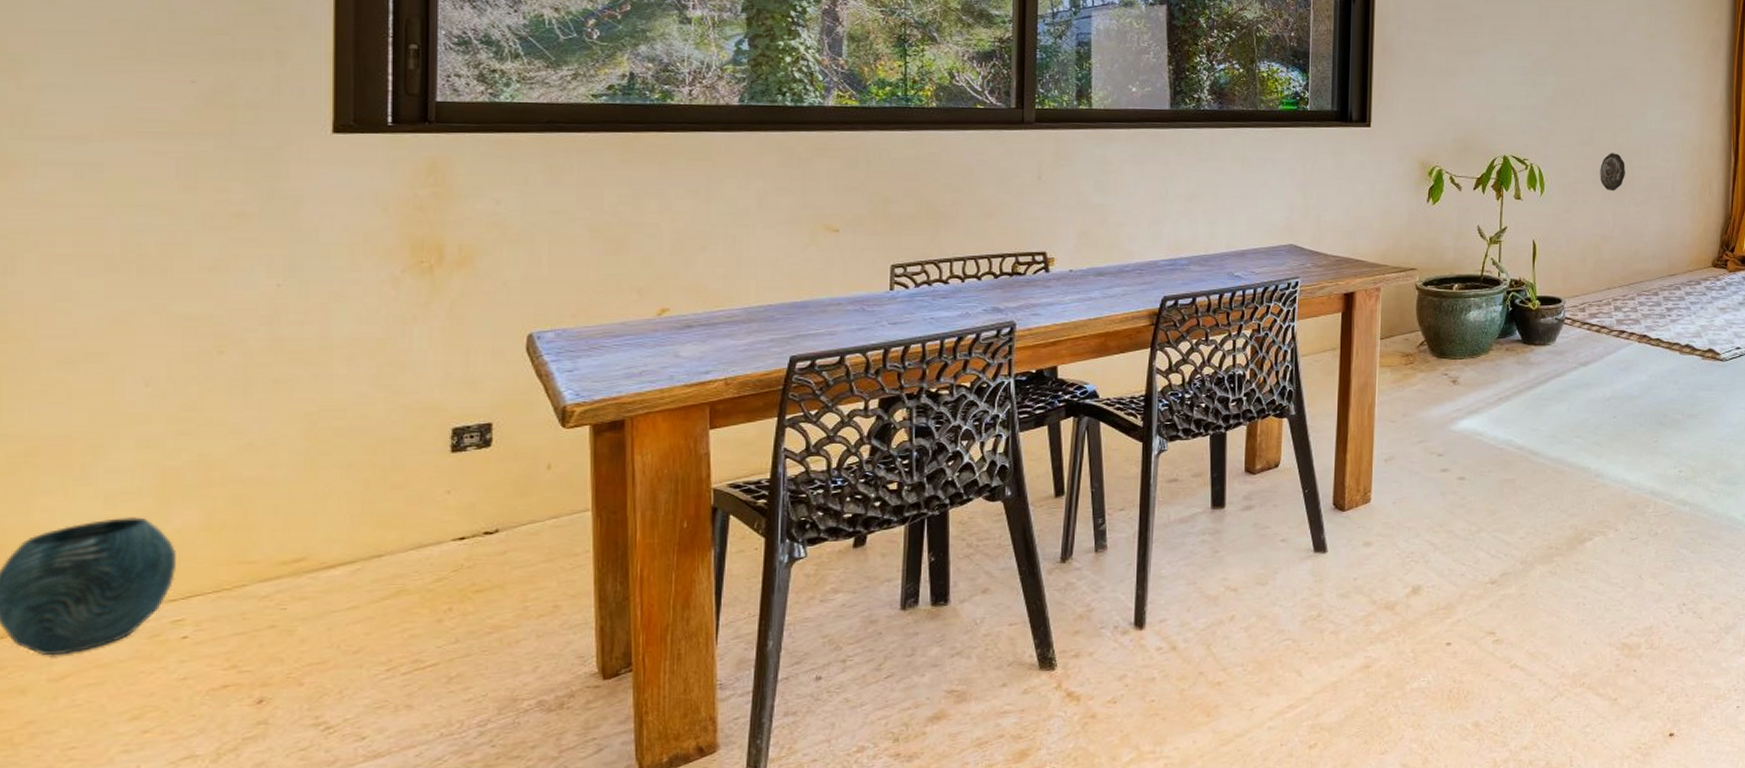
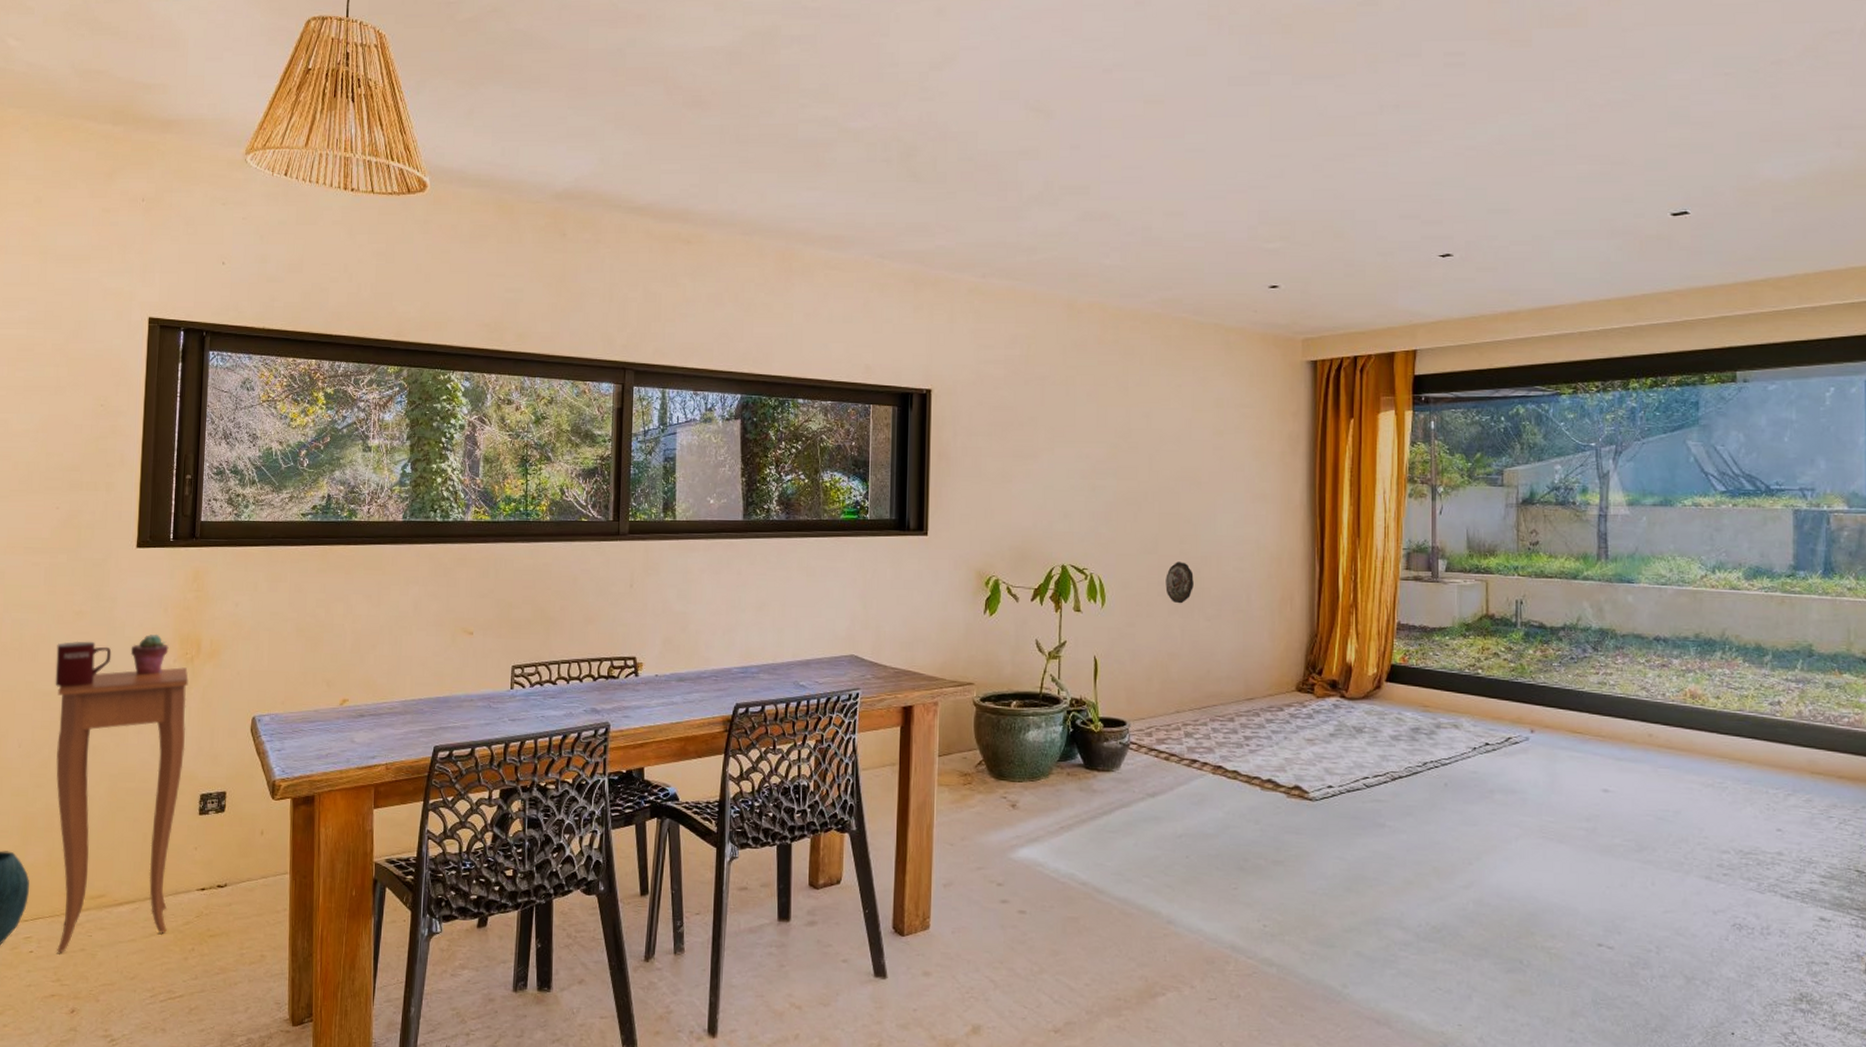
mug: none [204,250,298,309] -> present [55,641,112,687]
side table: none [209,279,426,635] -> present [56,667,189,953]
potted succulent: none [330,239,392,290] -> present [130,634,169,676]

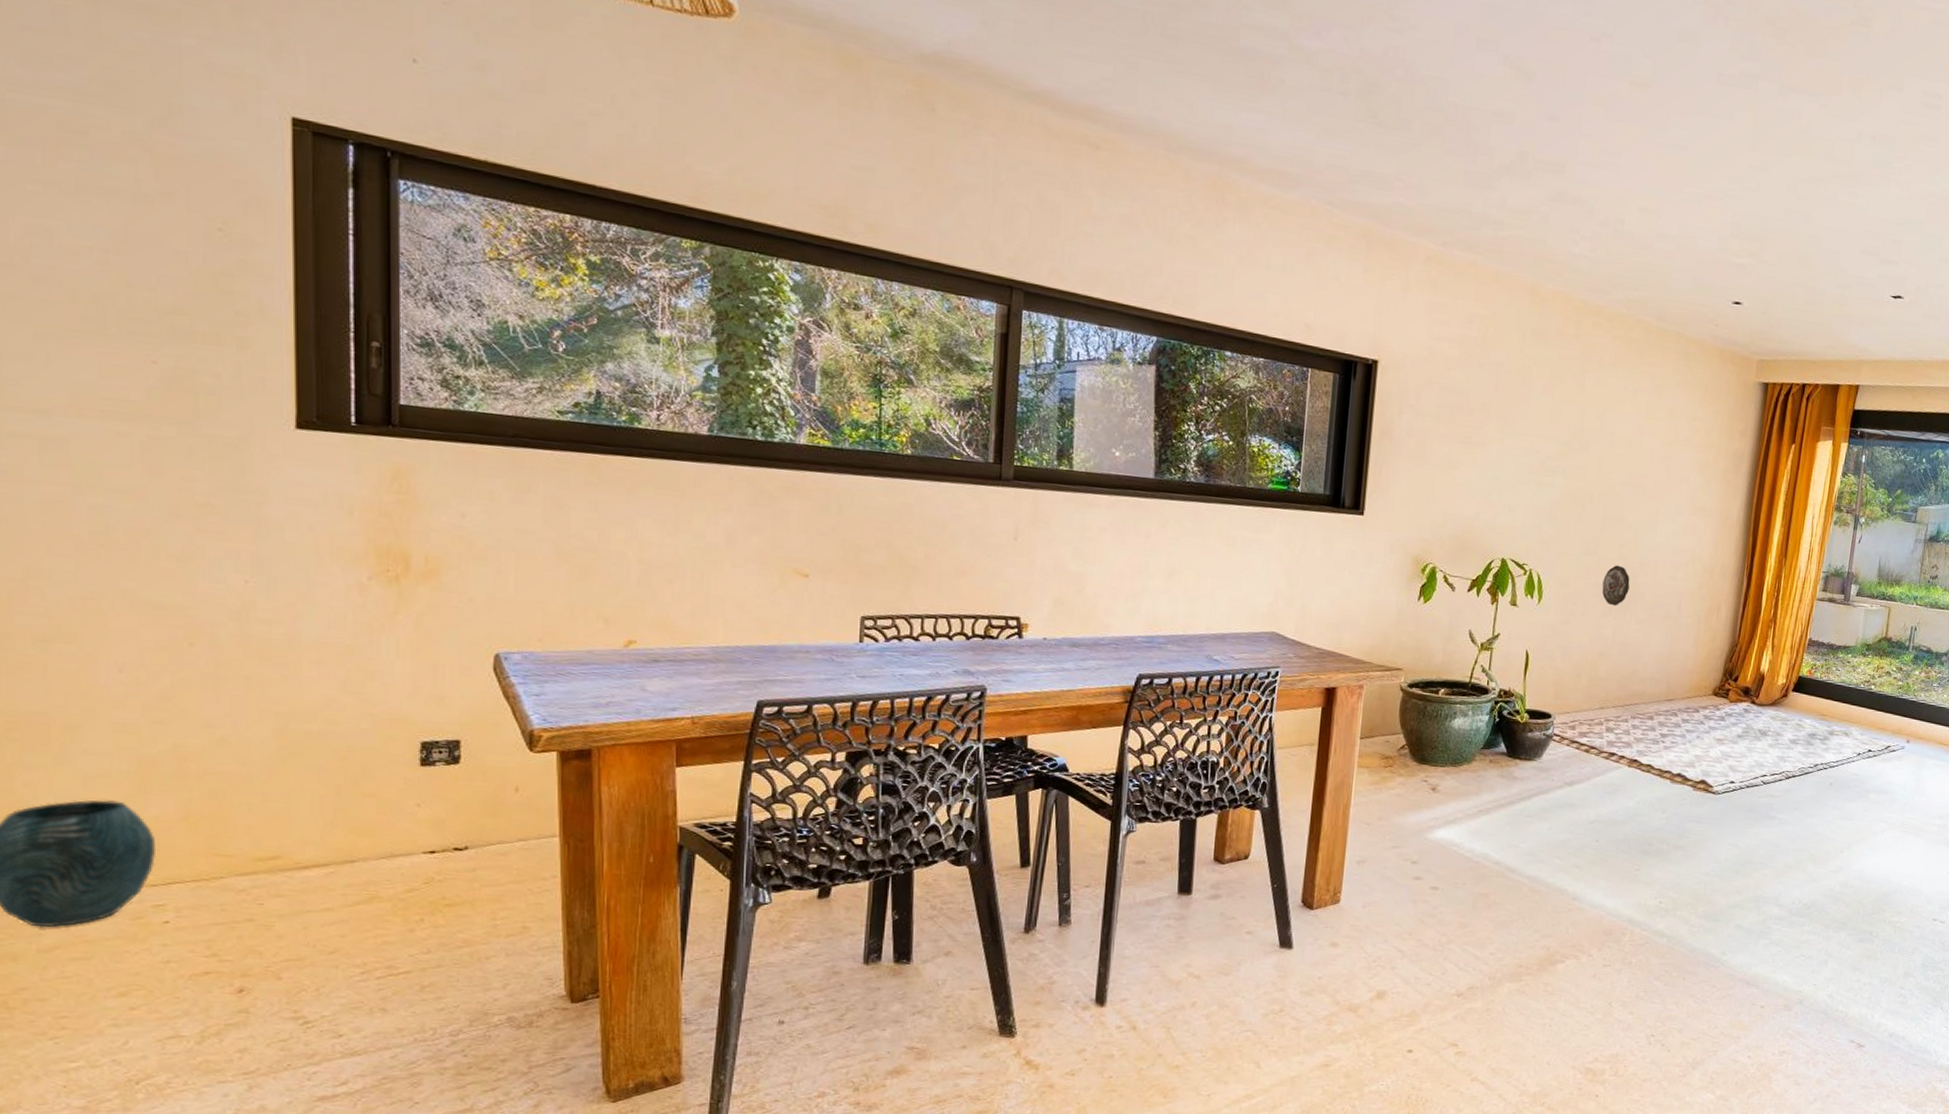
mug: present [55,641,112,687] -> none [171,541,265,601]
side table: present [56,667,189,953] -> none [179,585,394,924]
potted succulent: present [130,634,169,676] -> none [297,542,359,594]

